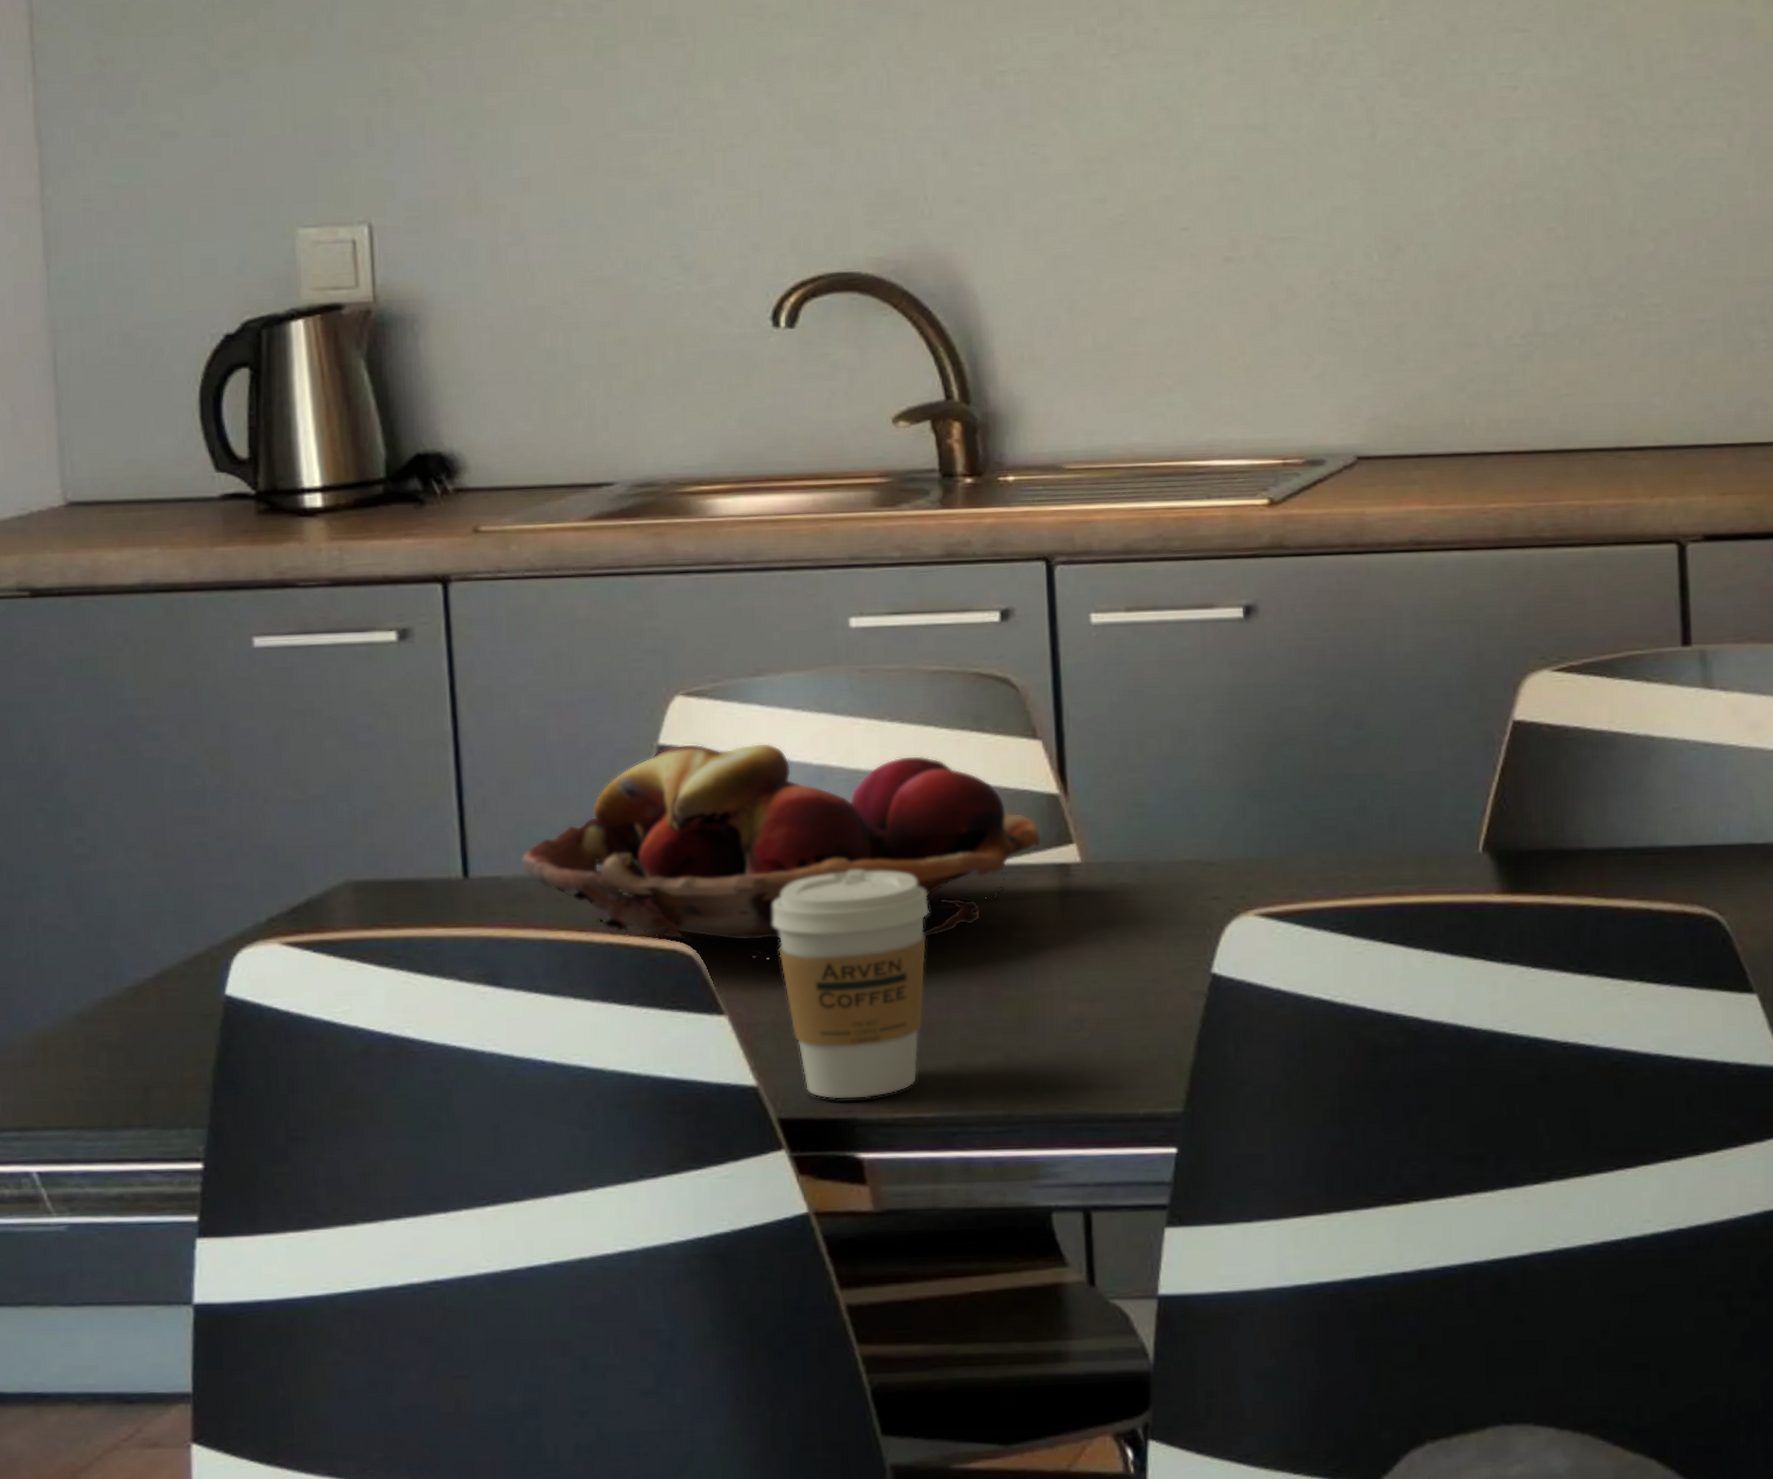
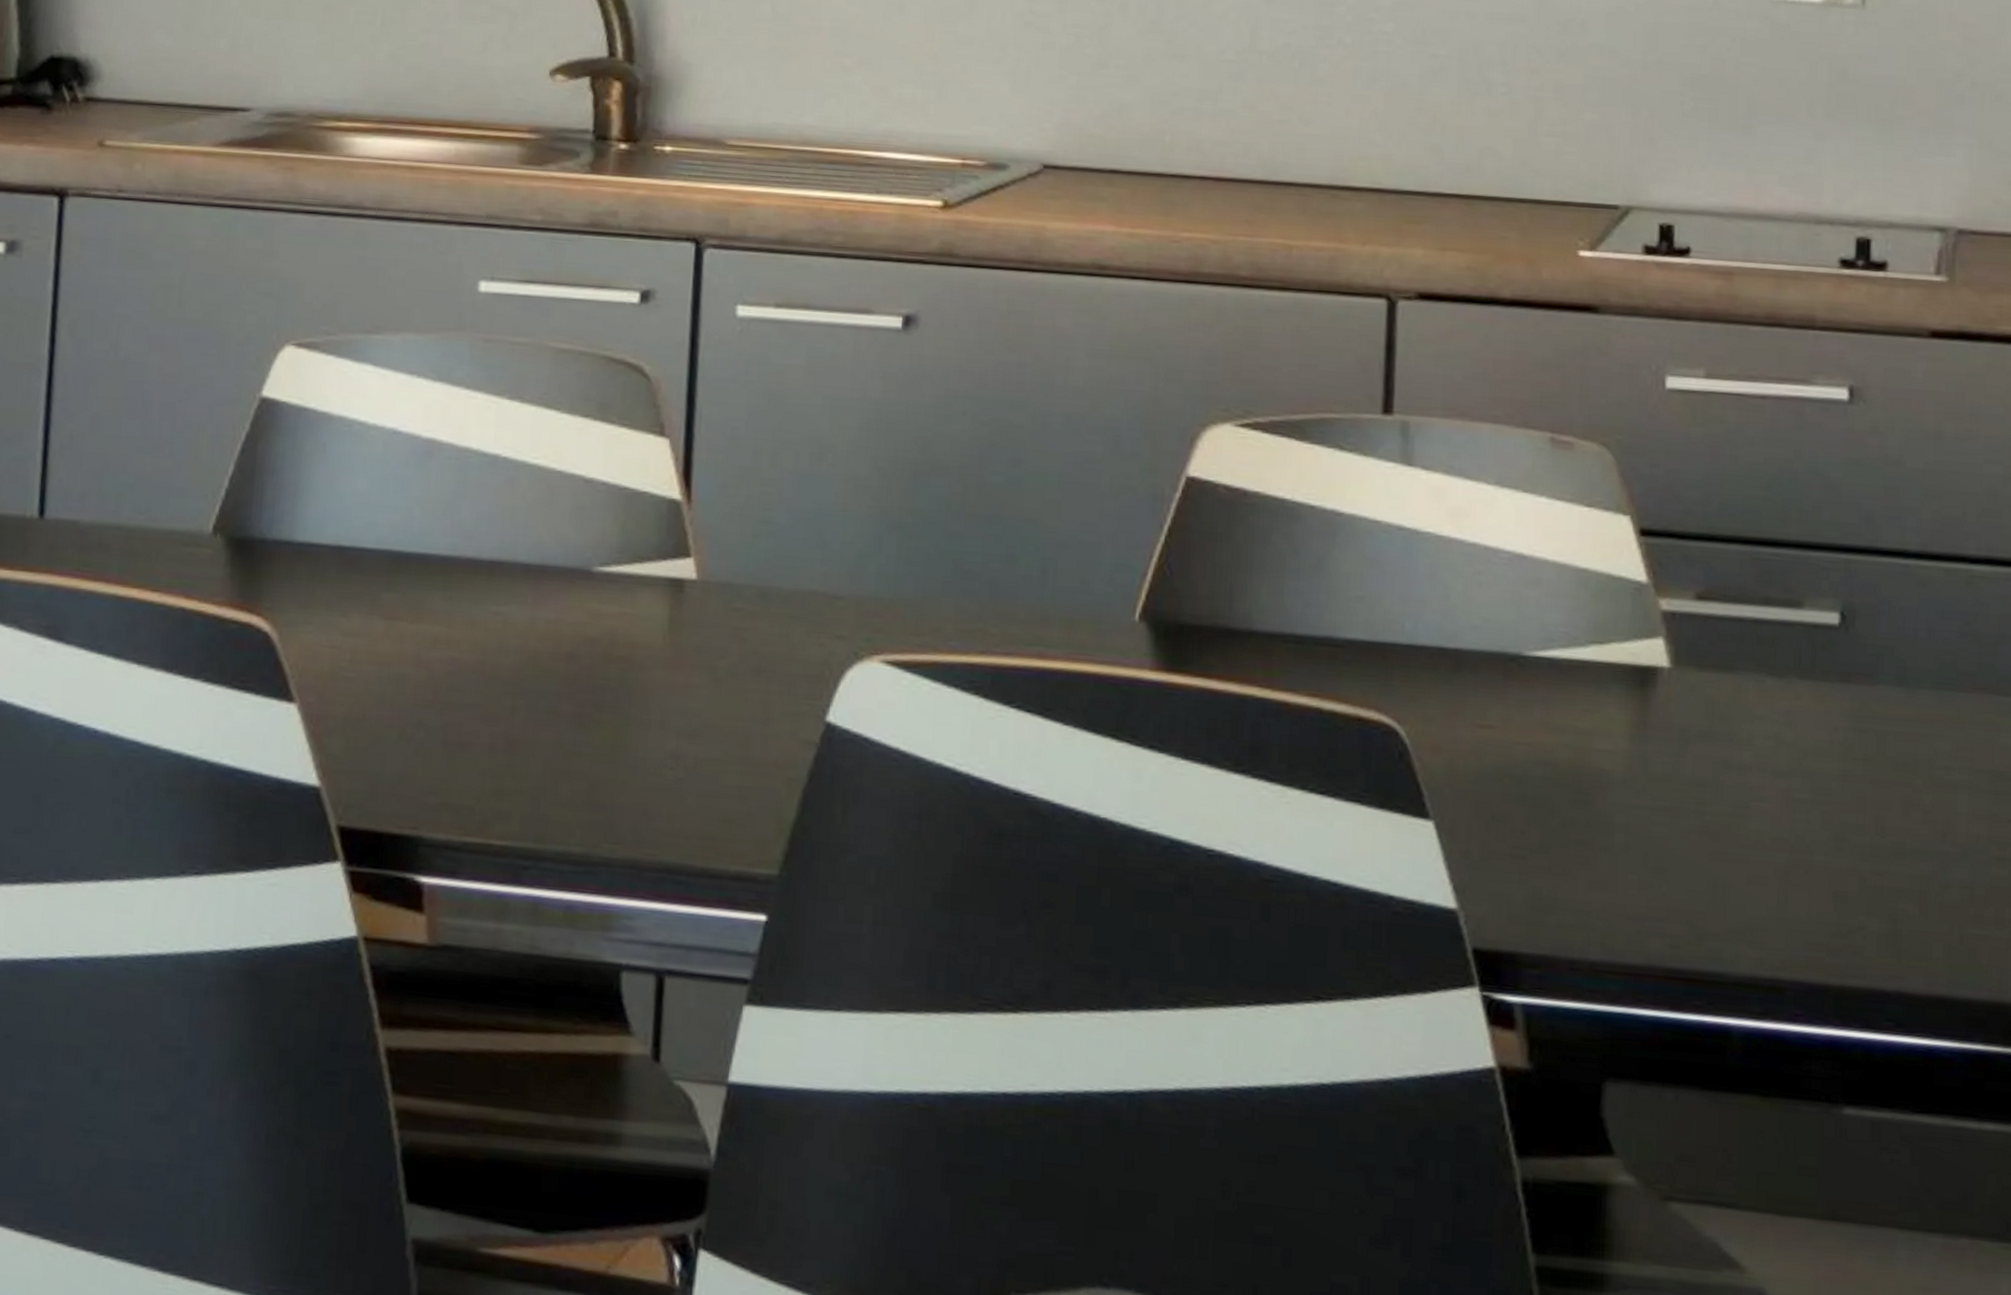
fruit basket: present [521,743,1042,960] -> none [101,399,657,648]
coffee cup: present [772,870,930,1100] -> none [357,558,528,816]

